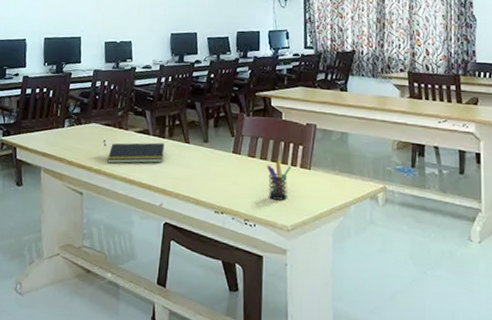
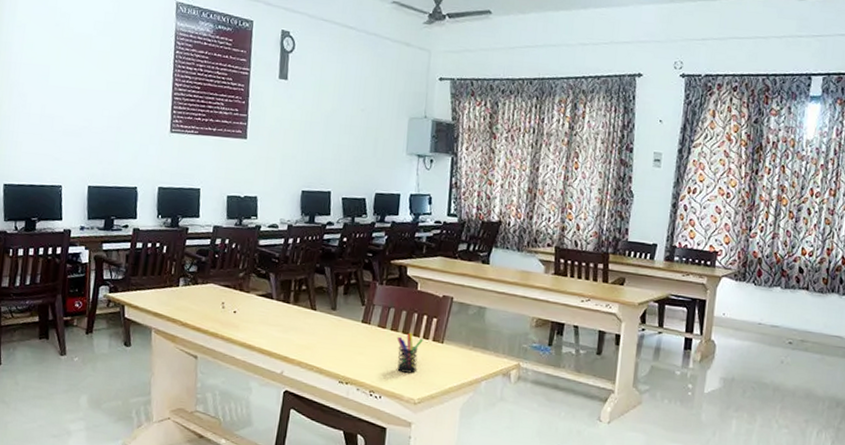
notepad: present [107,142,164,164] -> none [225,306,289,329]

